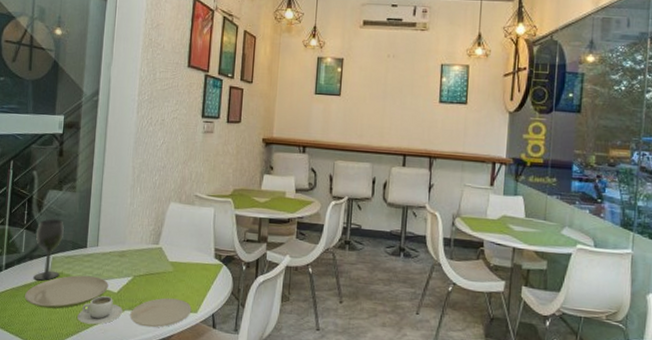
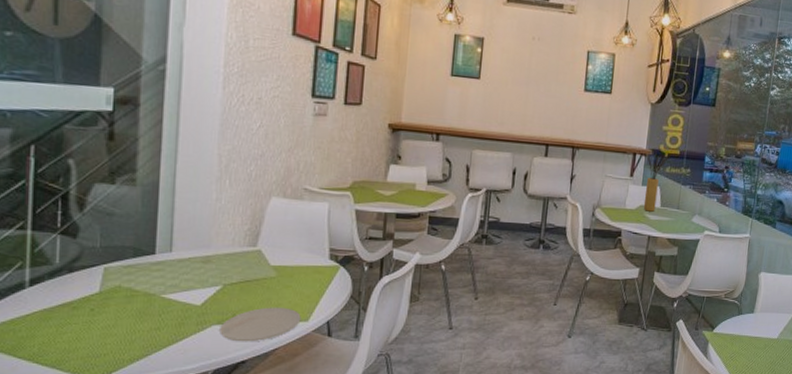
plate: present [25,275,108,309] -> none [64,287,188,331]
wine glass: present [33,219,65,281] -> none [76,220,122,298]
teacup: present [77,296,123,325] -> none [145,310,210,345]
vase: none [506,158,532,223] -> present [643,149,669,212]

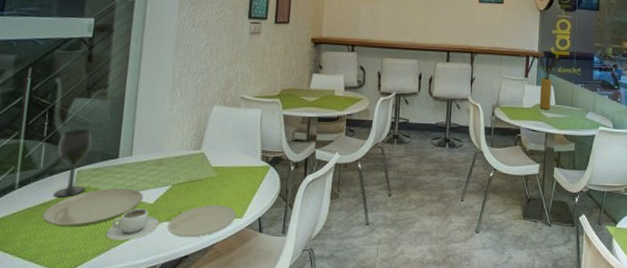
plate: none [64,287,188,331] -> present [42,188,143,228]
wine glass: none [76,220,122,298] -> present [53,129,93,198]
teacup: none [145,310,210,345] -> present [106,208,160,241]

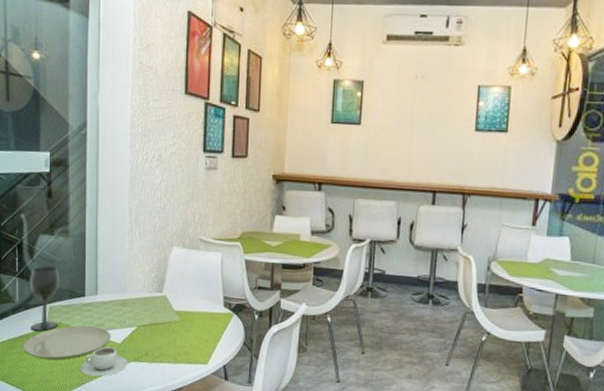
plate: present [168,205,237,238] -> none [136,348,201,380]
vase: present [539,52,560,110] -> none [549,194,581,266]

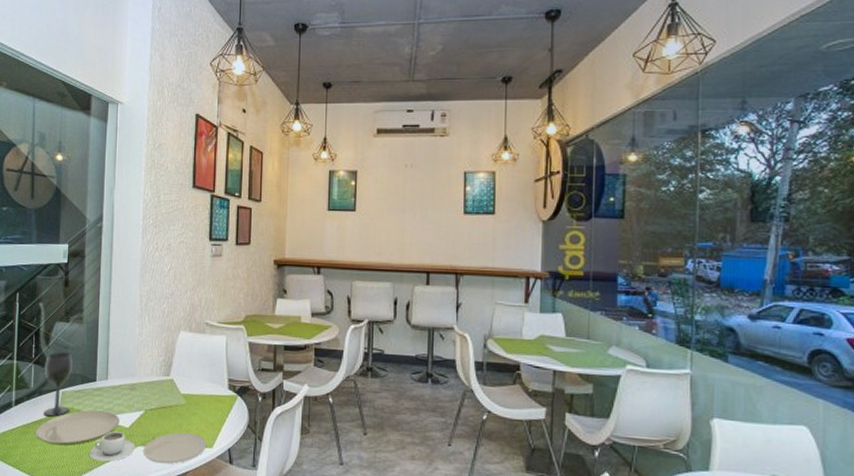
plate: none [136,348,201,380] -> present [143,432,207,464]

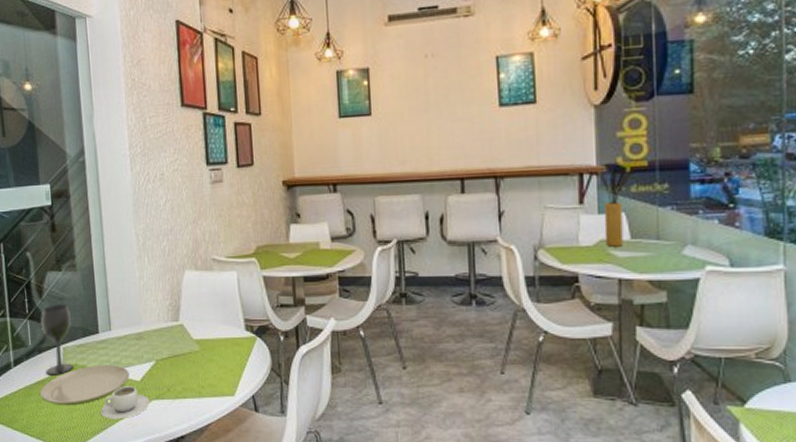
plate: present [143,432,207,464] -> none [158,381,228,417]
vase: none [544,271,570,343] -> present [600,164,632,247]

